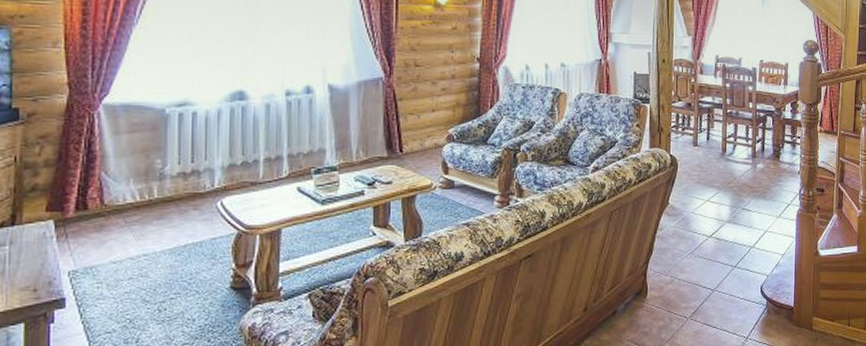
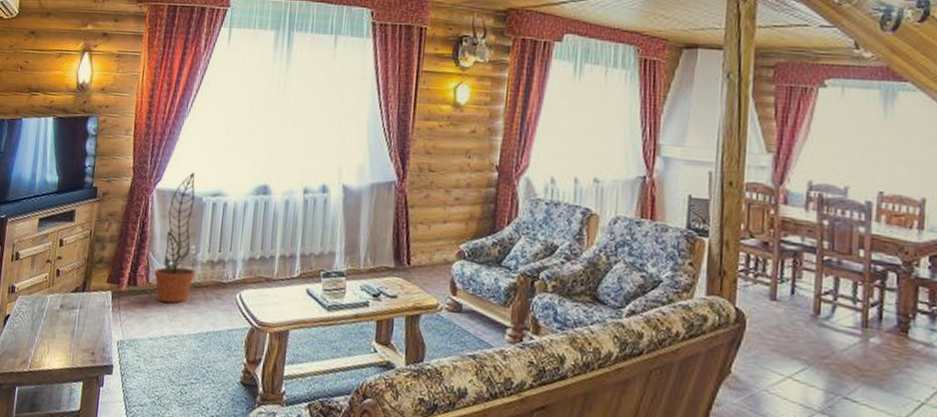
decorative plant: none [110,84,164,222] -> present [154,173,196,303]

